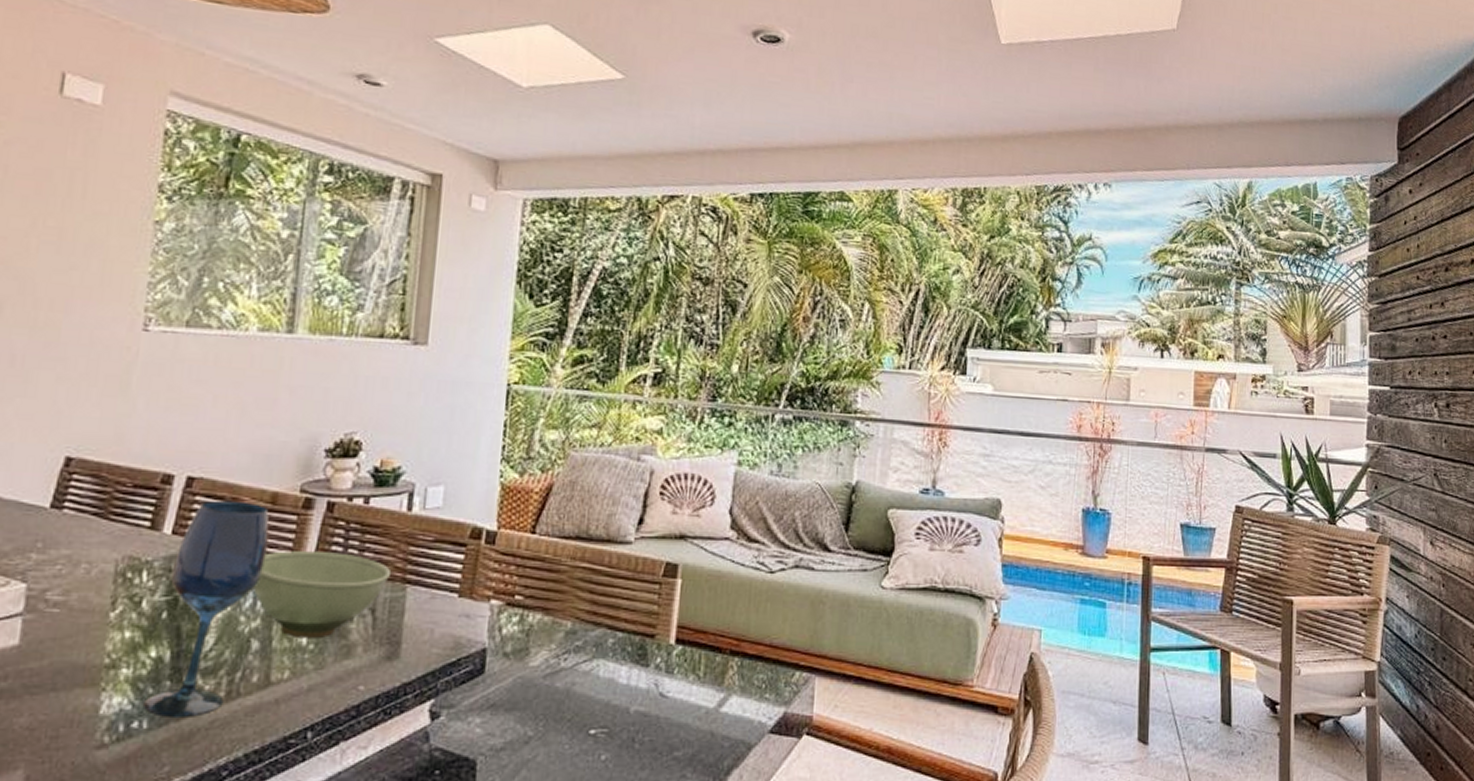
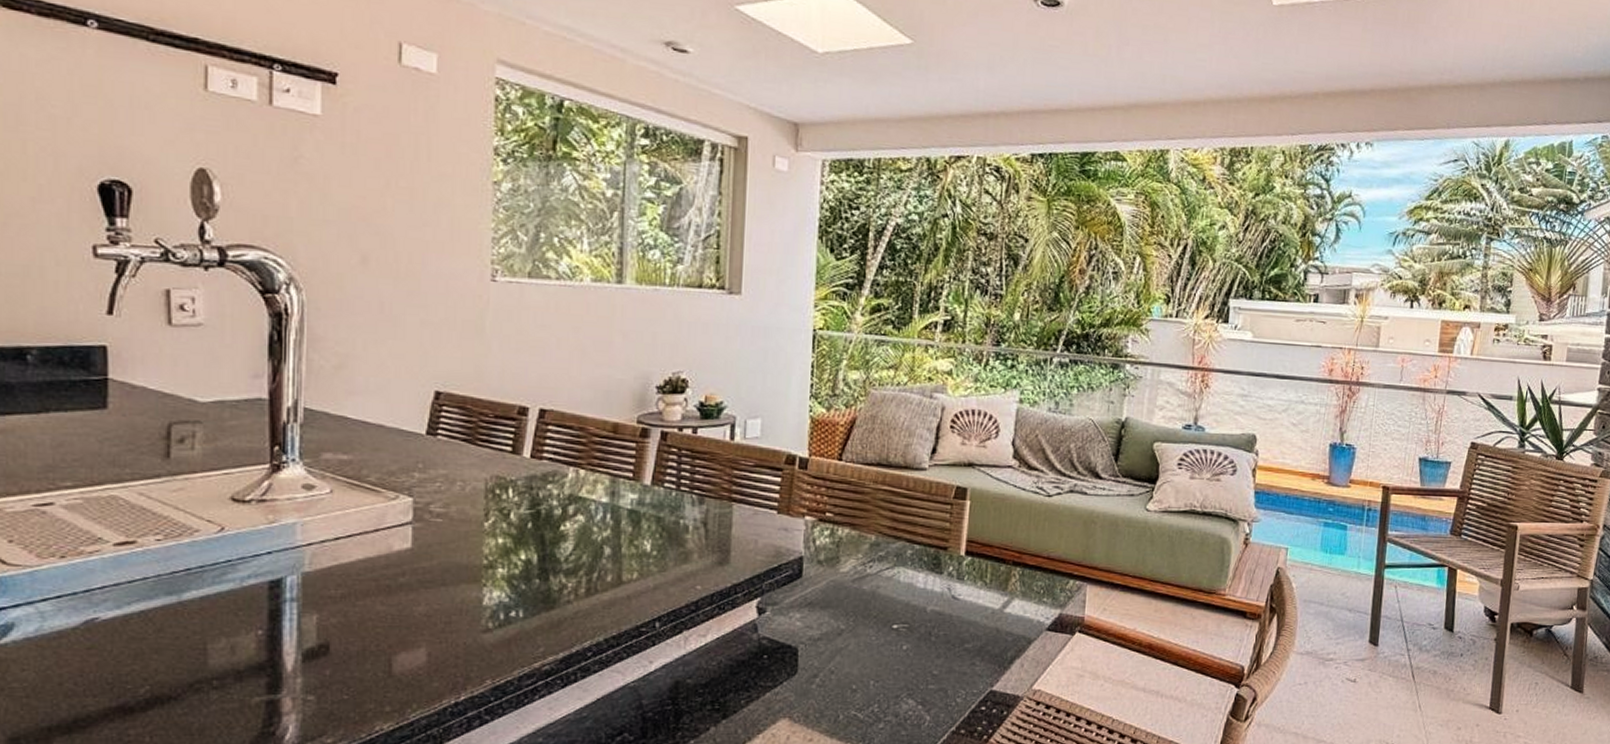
wineglass: present [142,500,270,719] -> none [517,429,613,610]
bowl: present [253,551,392,639] -> none [603,473,720,547]

